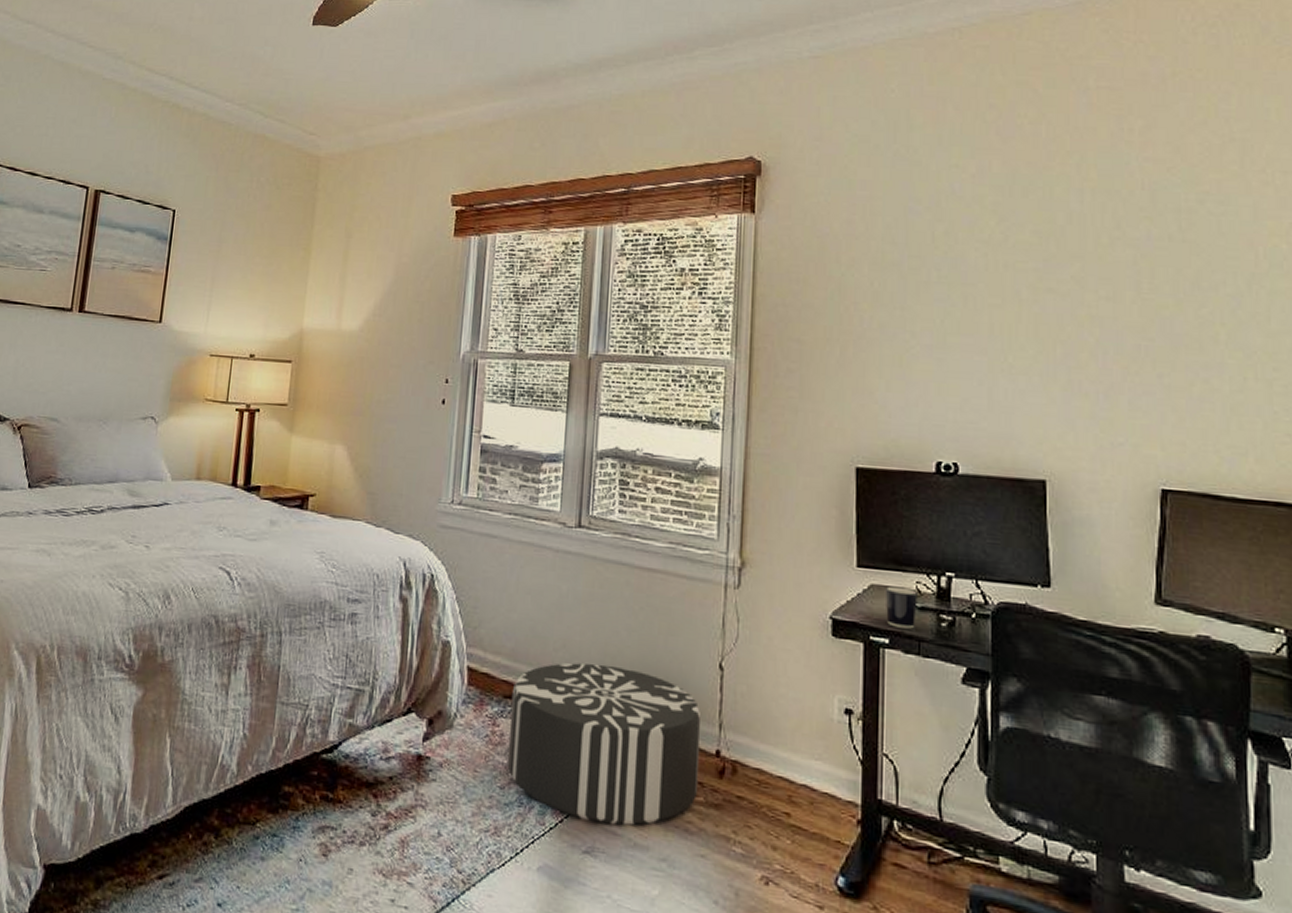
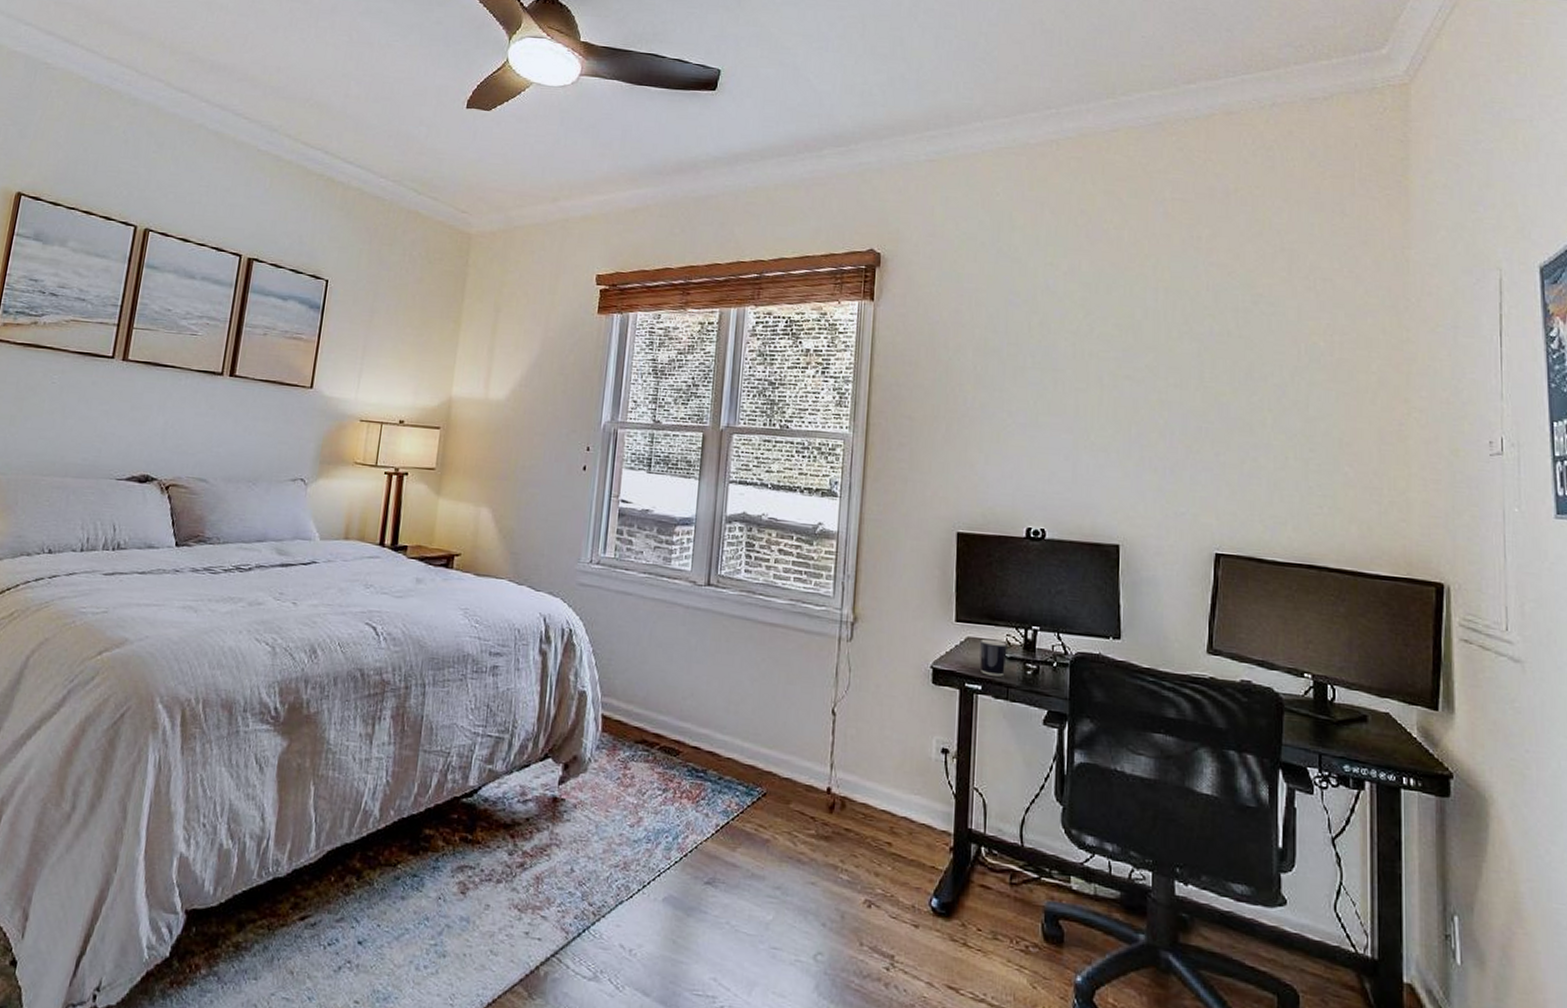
pouf: present [507,662,702,826] -> none [636,710,815,858]

